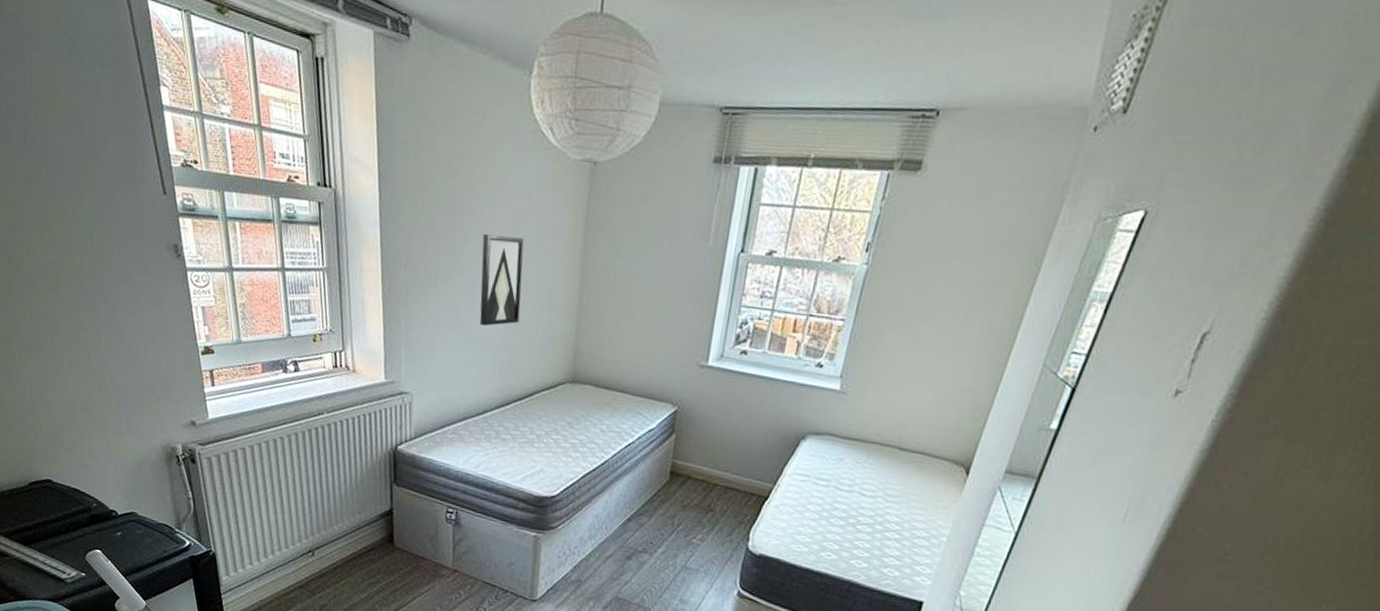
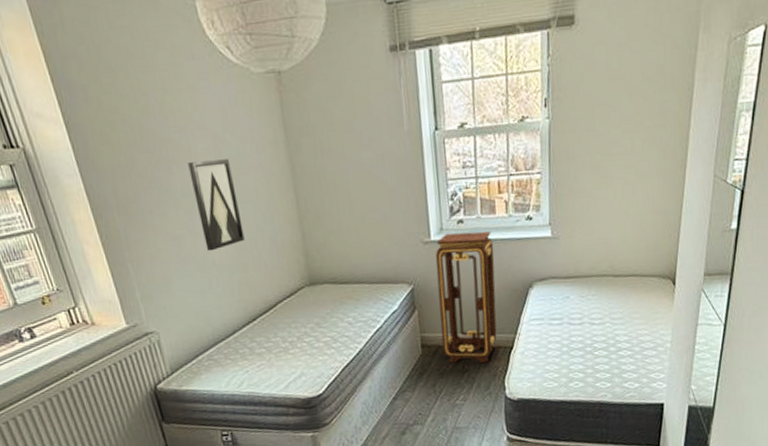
pedestal table: none [691,361,774,508] -> present [435,231,497,364]

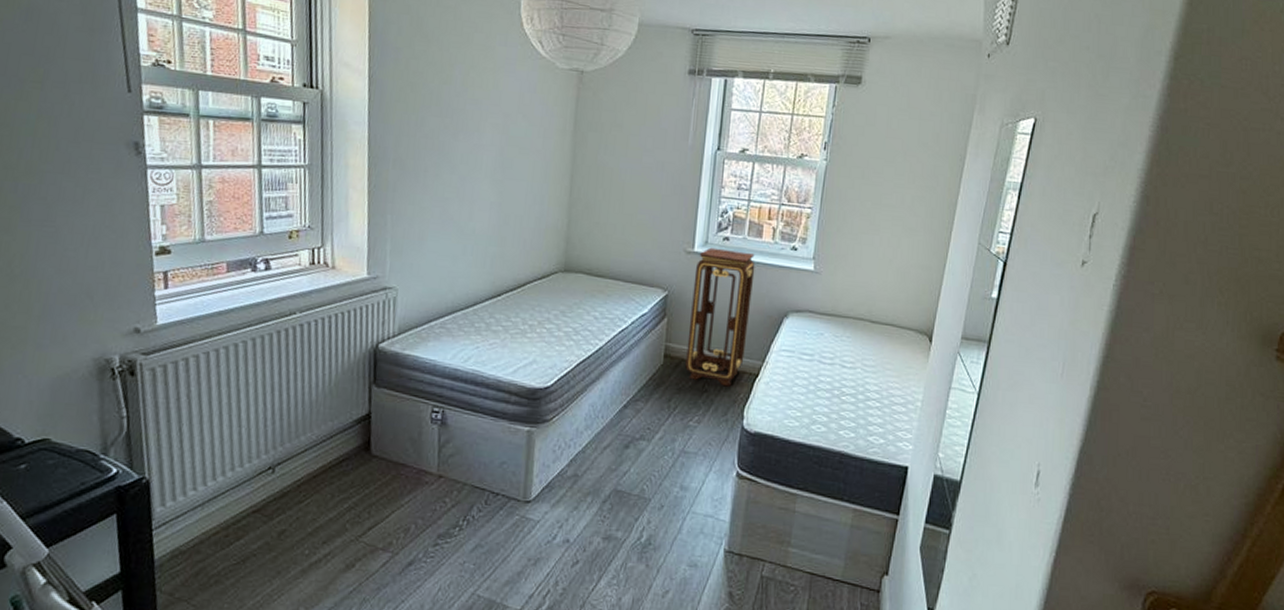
wall art: present [188,159,245,252] -> none [470,132,515,220]

